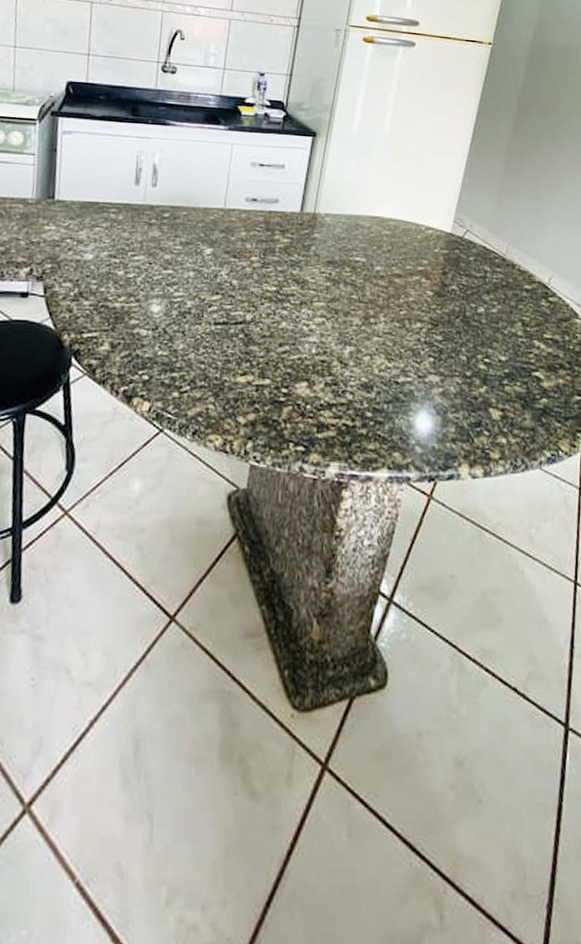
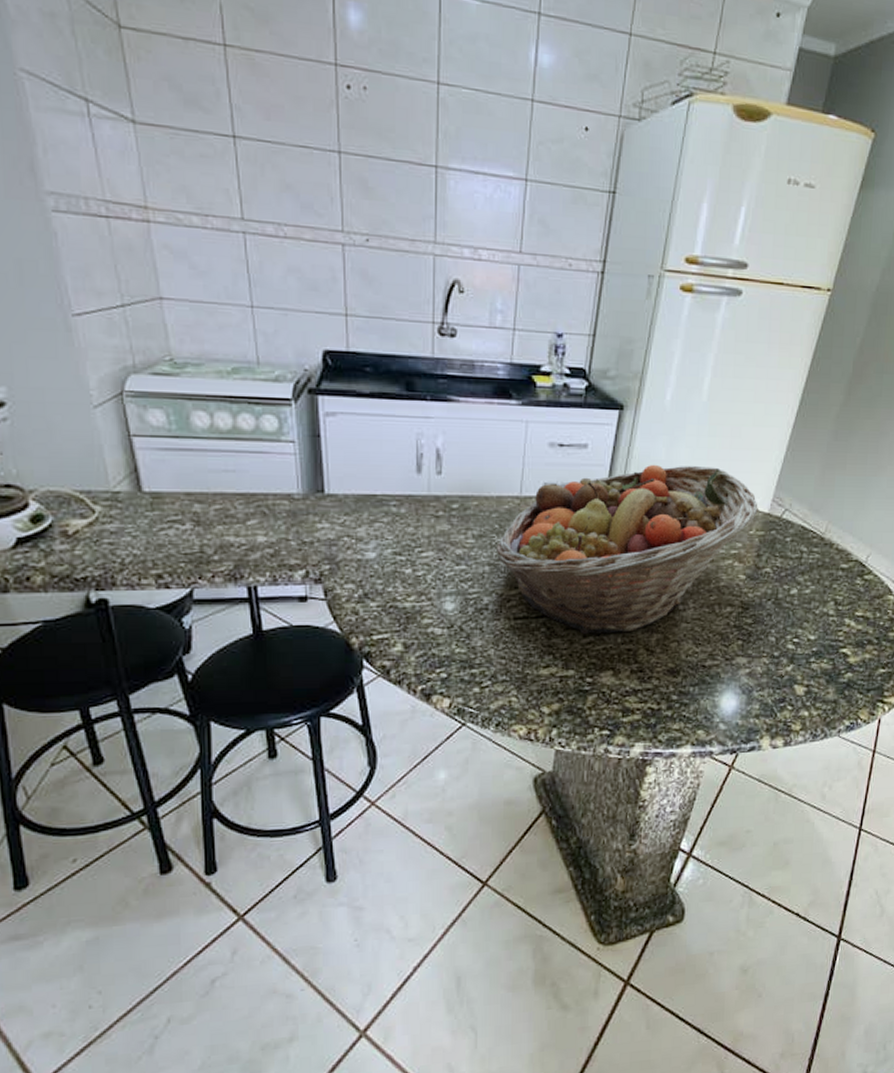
fruit basket: none [201,184,442,344] -> present [497,464,759,635]

